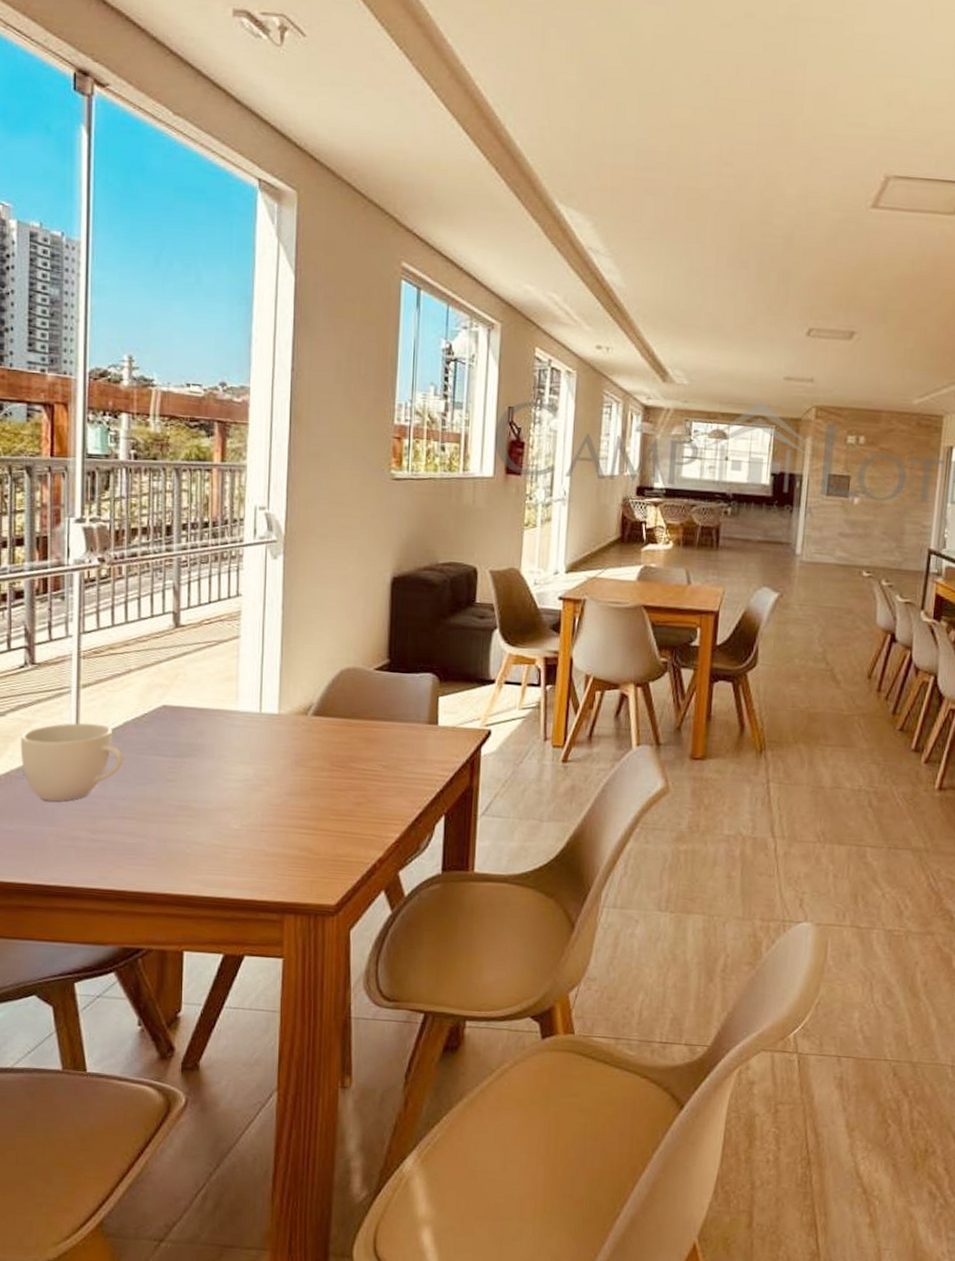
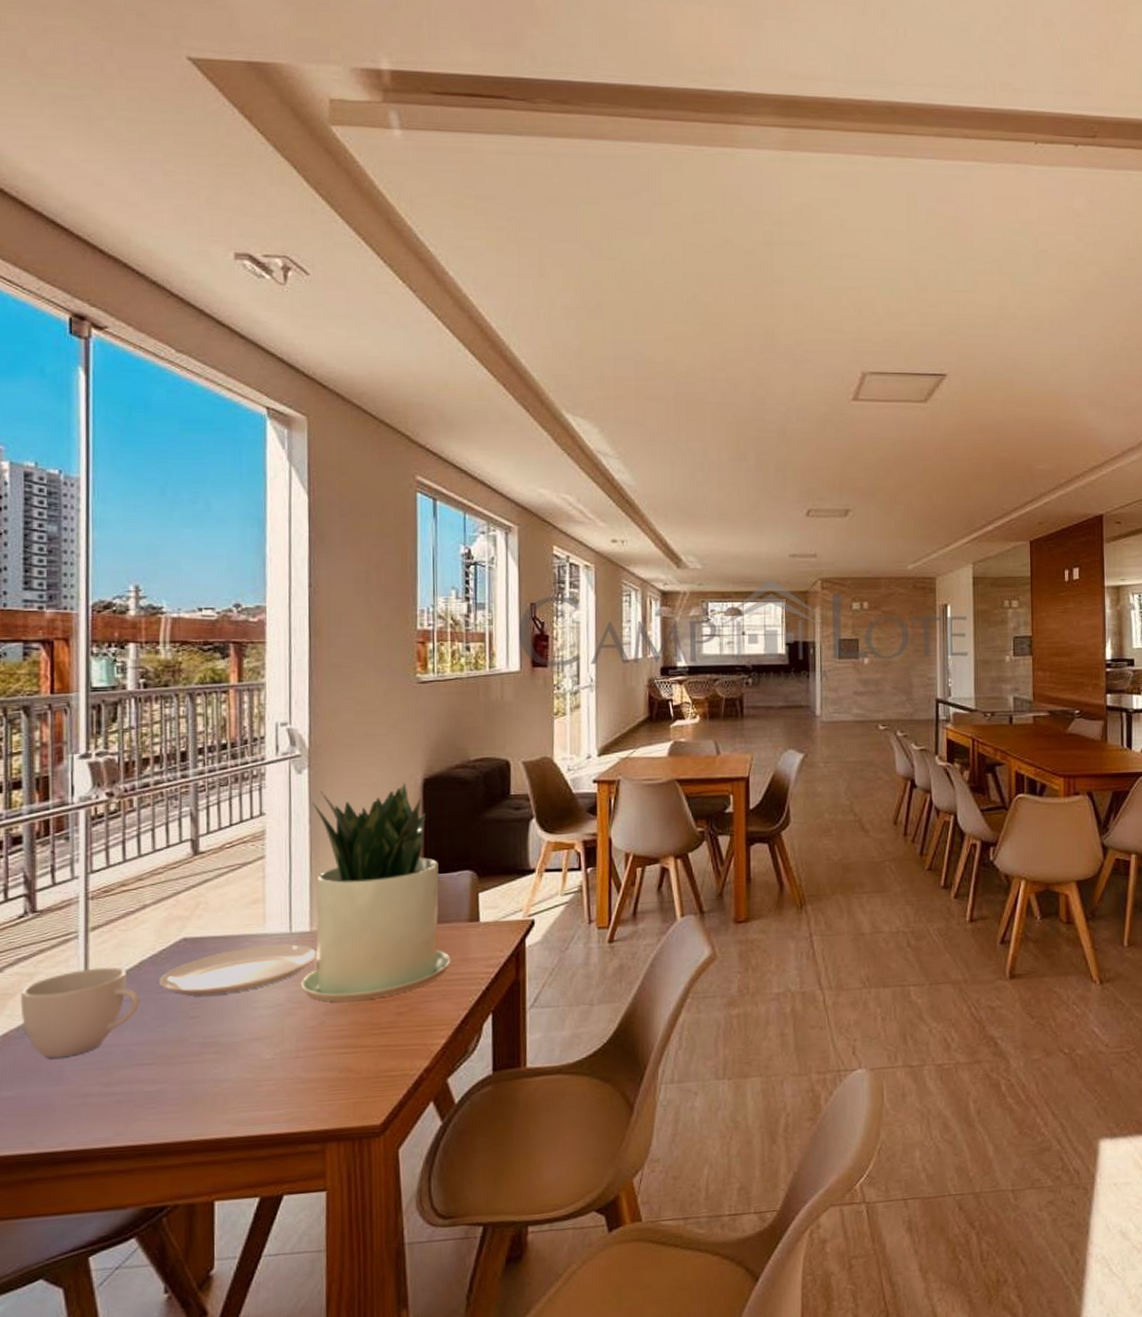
plate: none [141,721,283,763] -> present [159,944,317,996]
planter: none [267,578,409,787] -> present [300,782,451,1002]

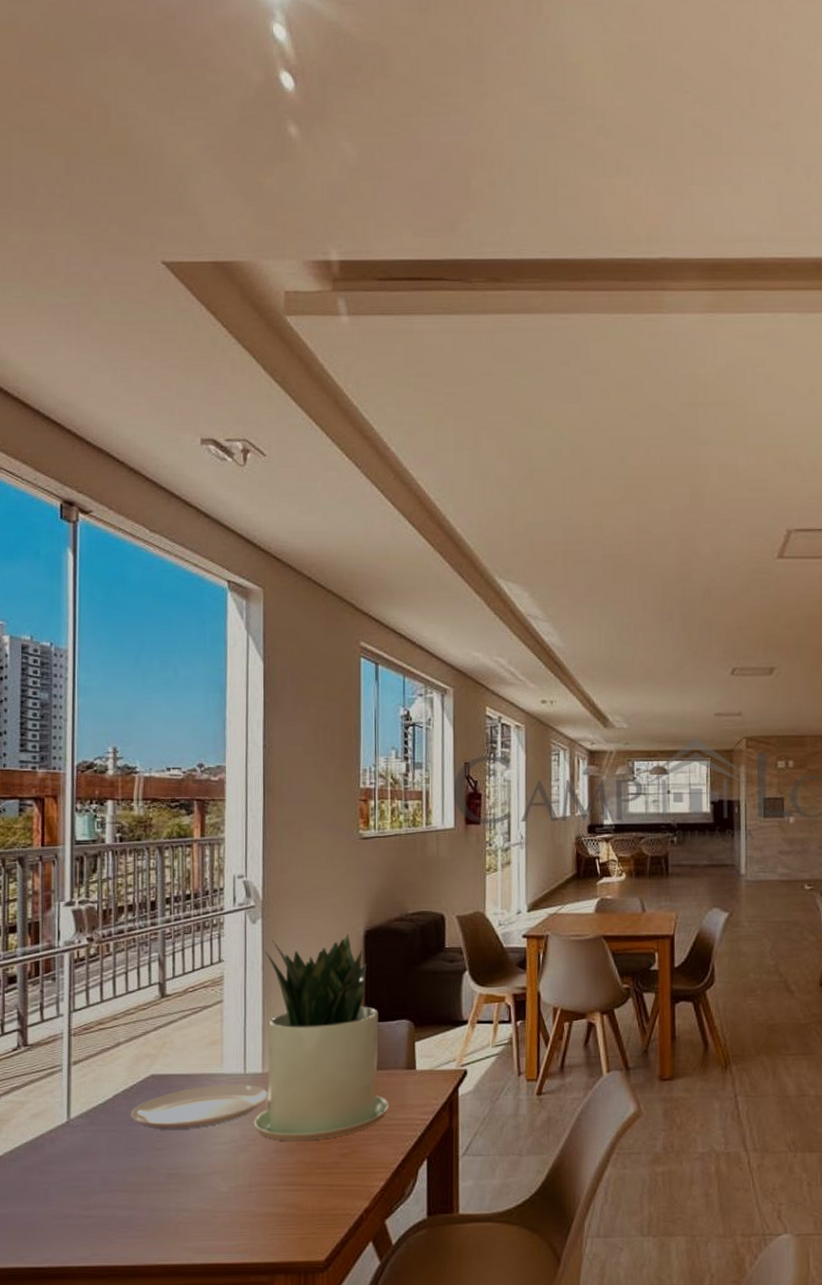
cup: present [20,967,140,1059] -> none [13,1099,114,1181]

